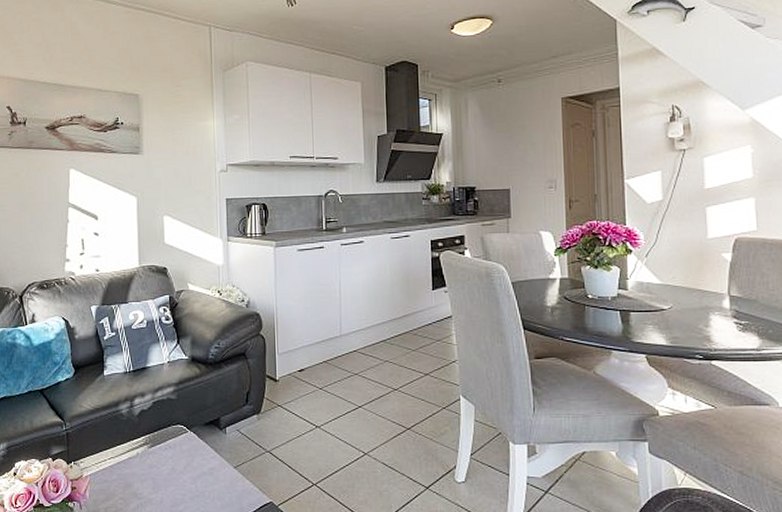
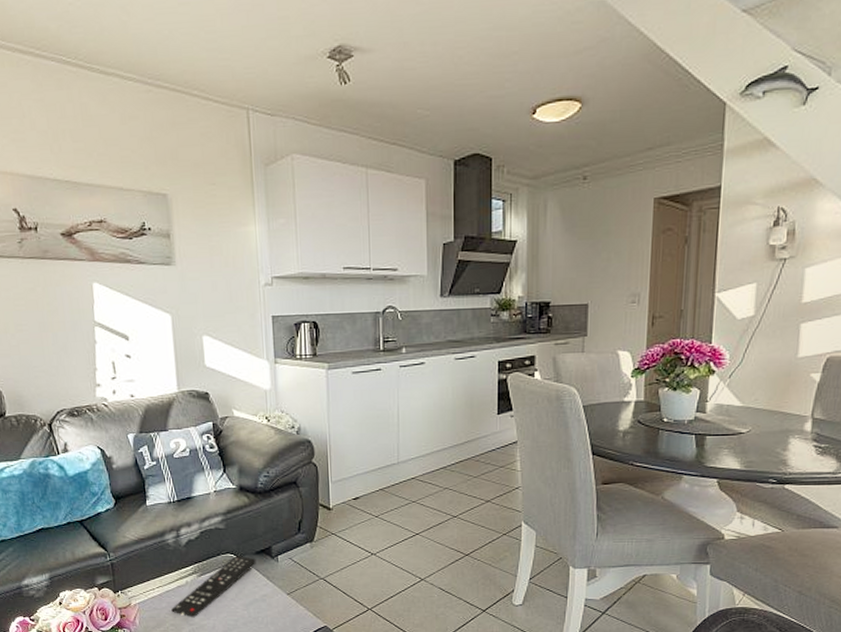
remote control: none [121,426,205,491] -> present [171,555,256,618]

